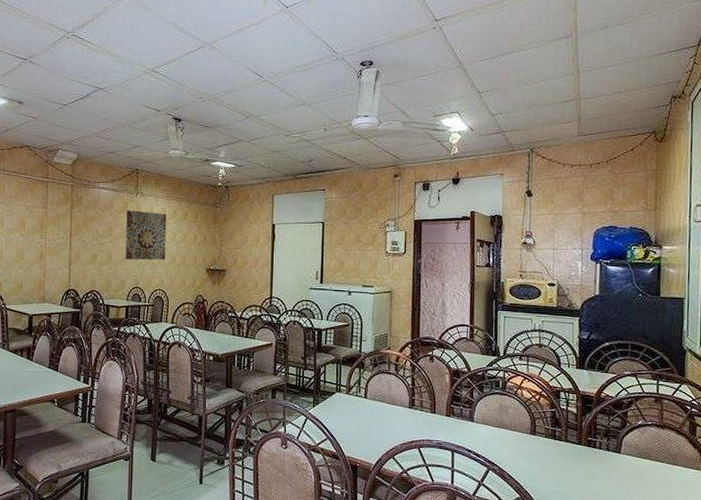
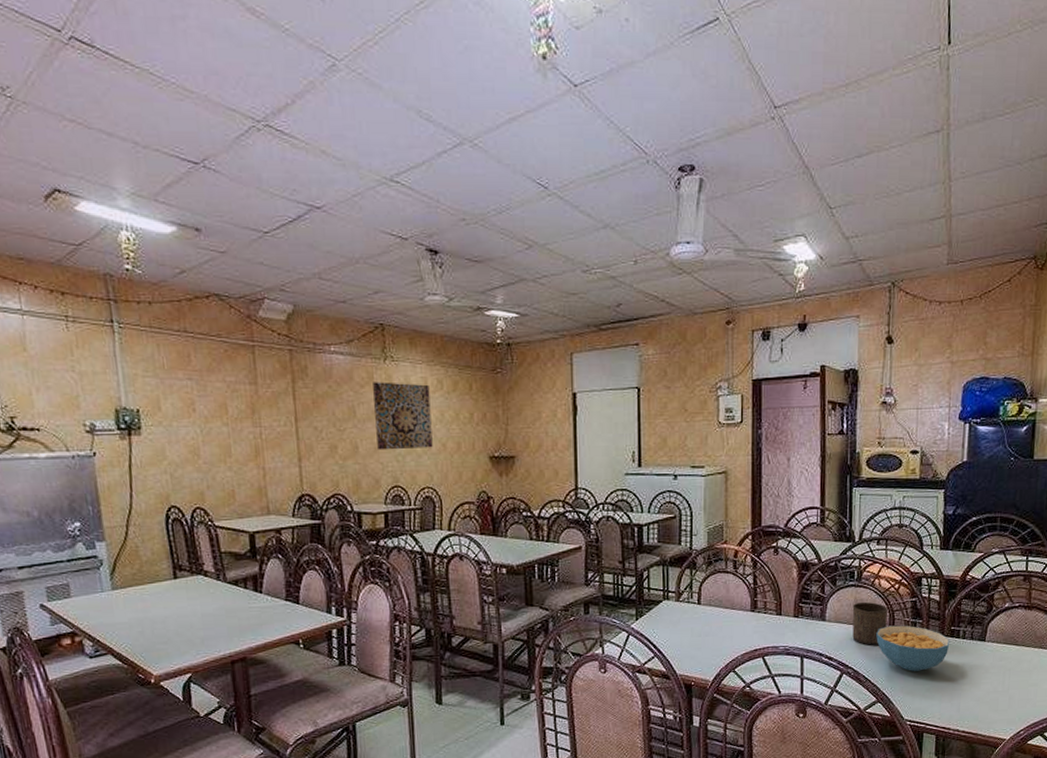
cup: none [497,408,529,447] -> present [852,601,888,645]
cereal bowl: none [519,431,588,475] -> present [876,625,950,672]

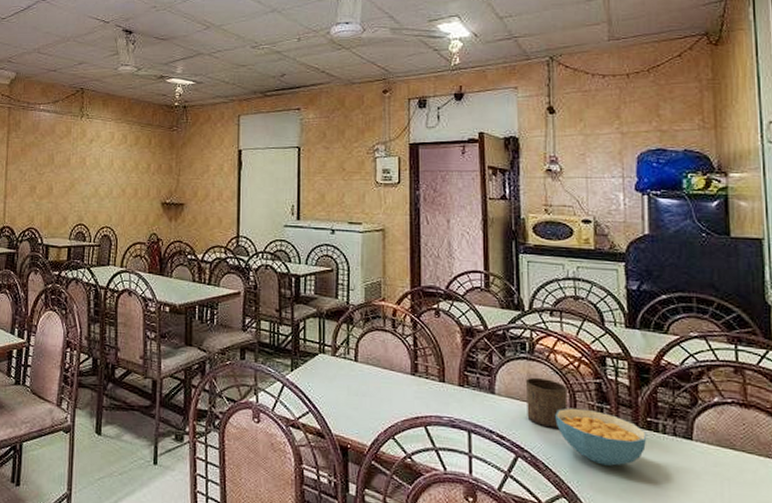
wall art: present [373,382,433,450] -> none [68,135,116,193]

